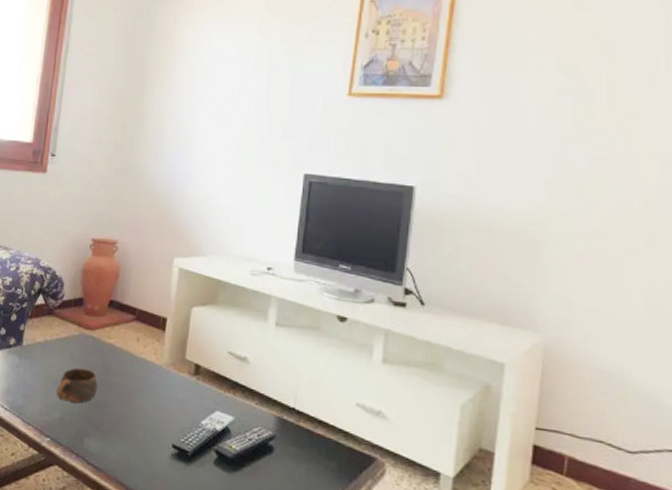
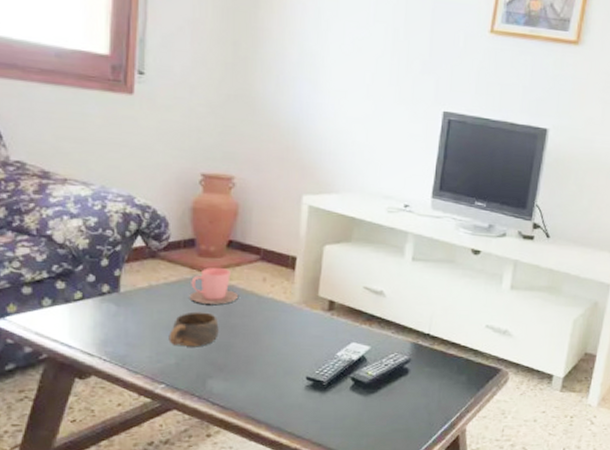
cup: none [75,326,116,362] -> present [189,268,239,304]

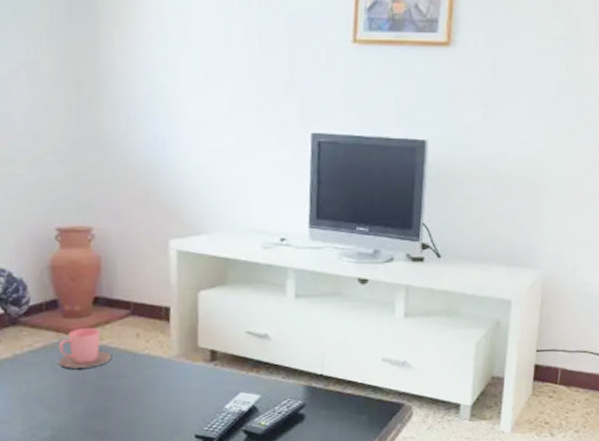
cup: present [168,311,219,347] -> none [40,377,95,417]

